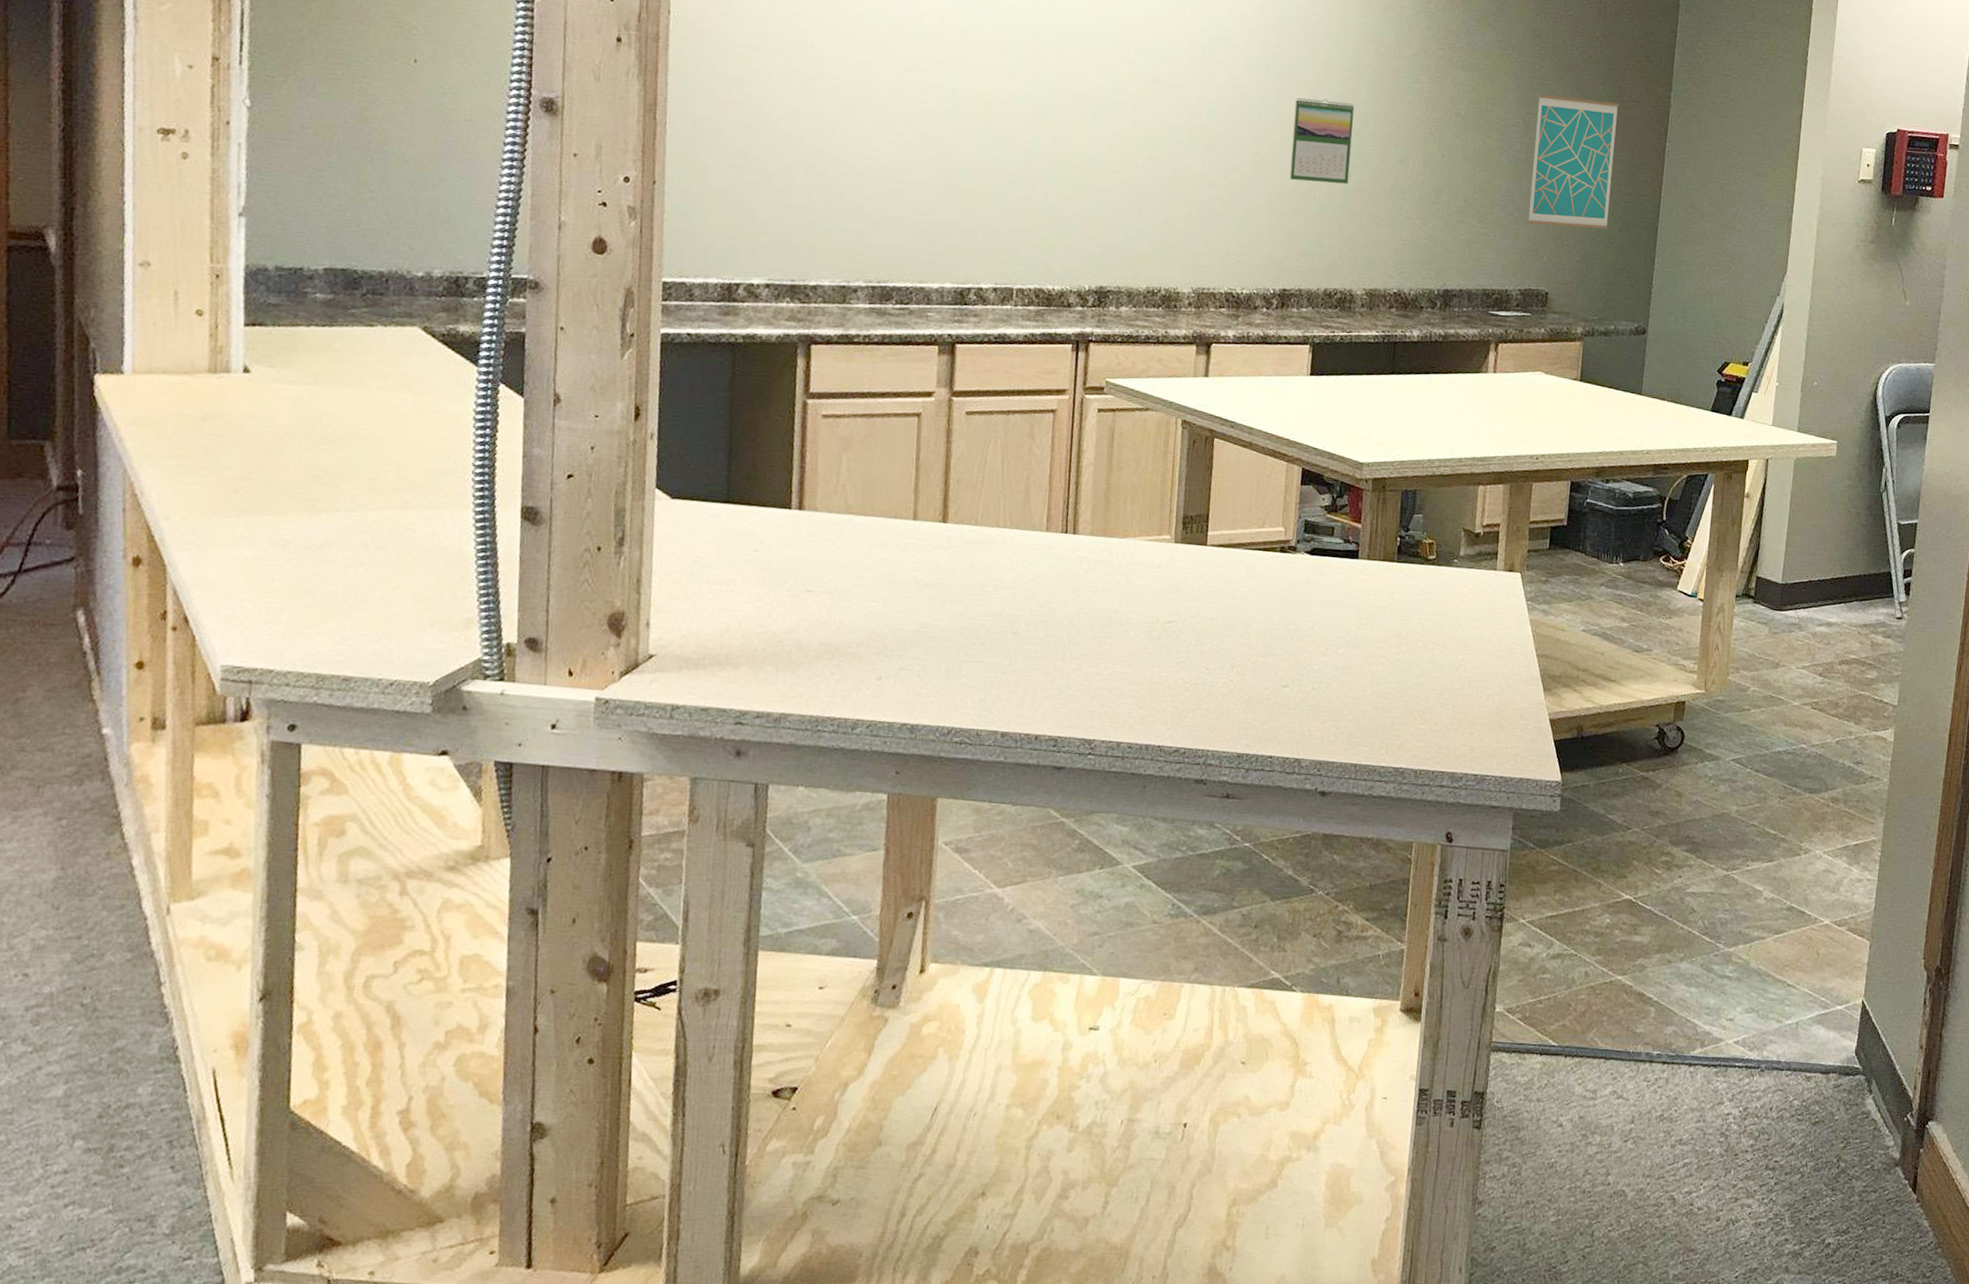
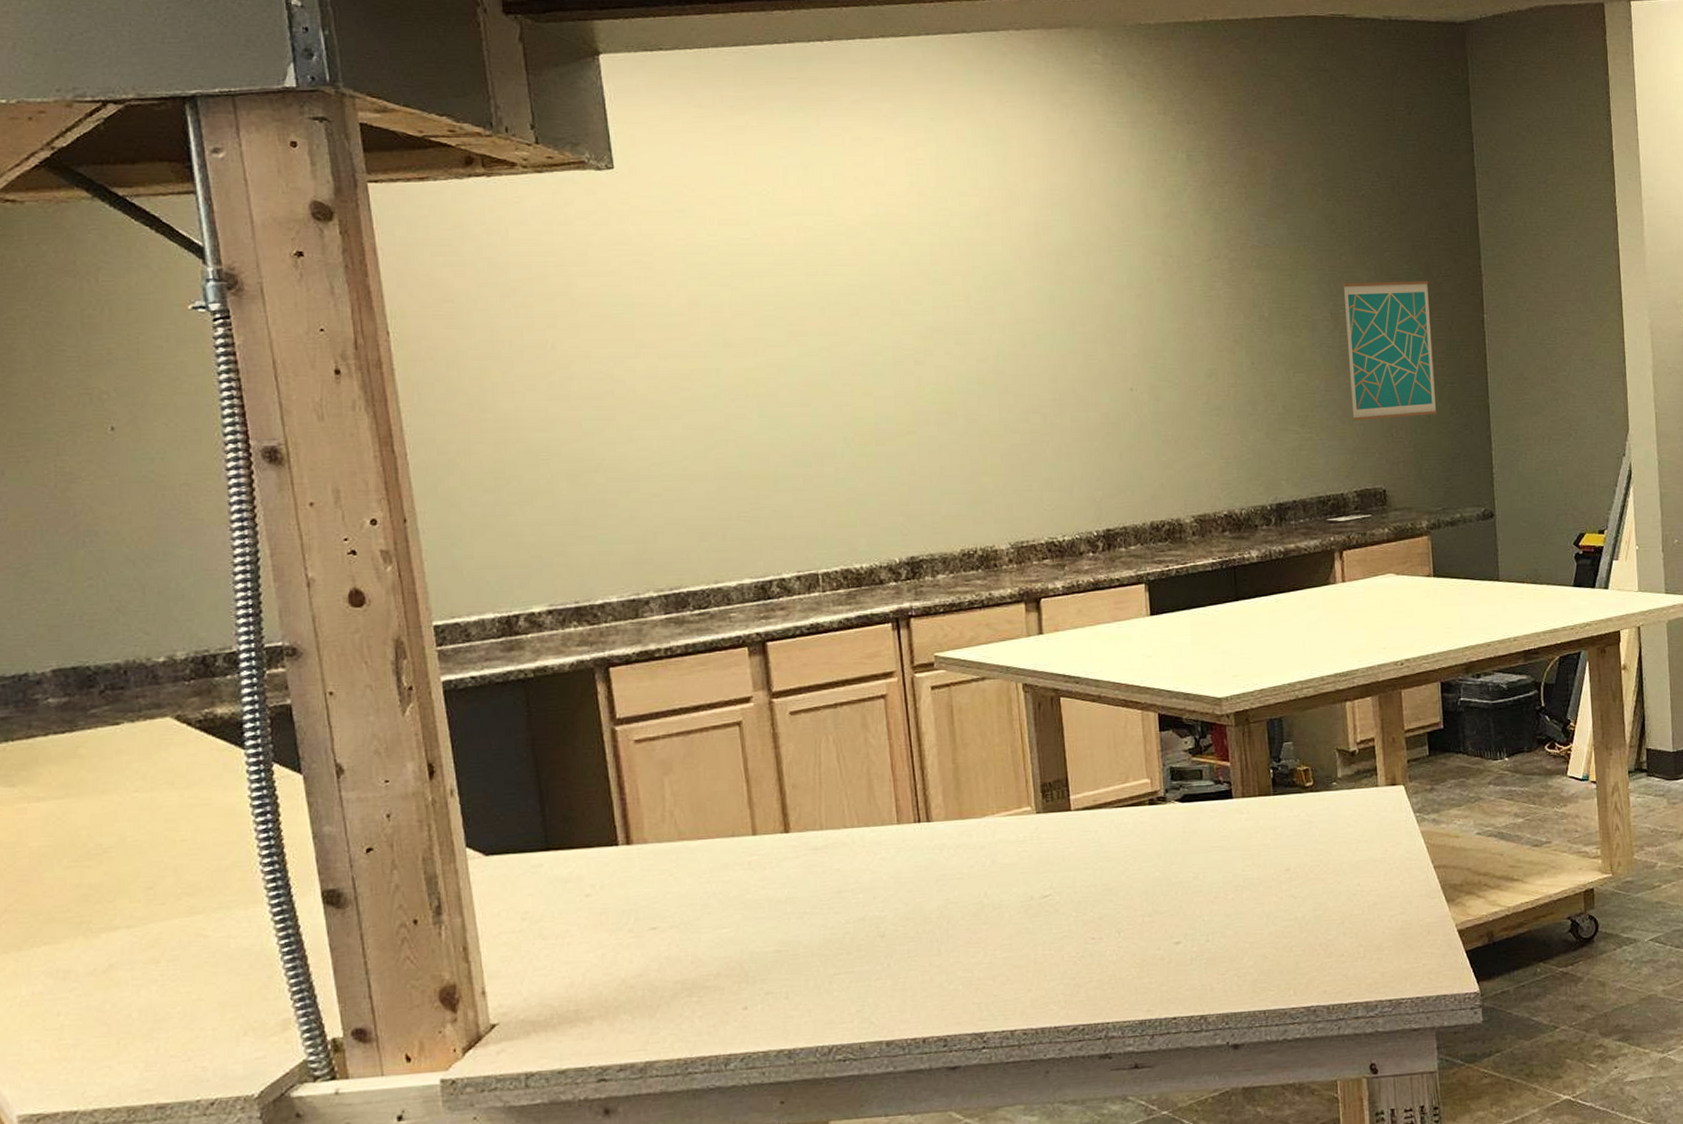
calendar: present [1289,97,1355,185] -> none [1087,321,1157,412]

